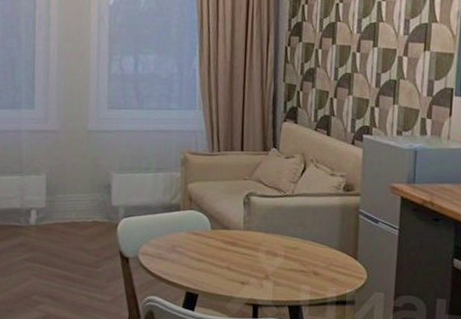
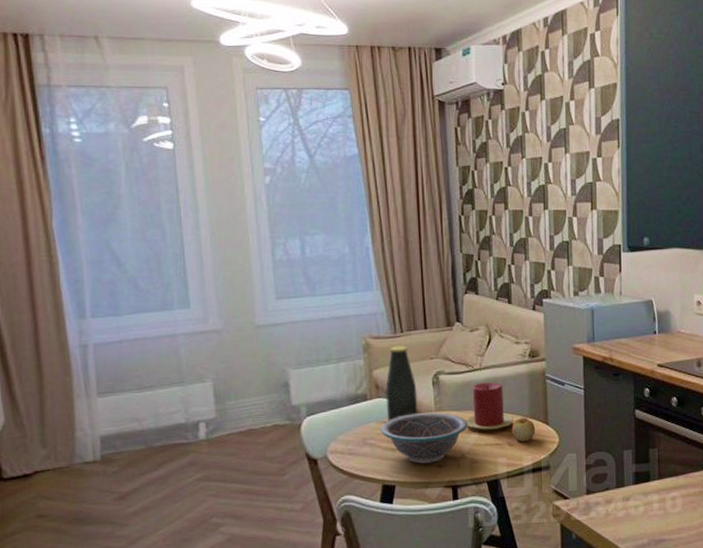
bowl: none [190,229,274,279] -> present [381,412,468,464]
bottle: none [197,163,228,234] -> present [385,345,418,422]
candle: none [272,209,322,257] -> present [465,382,515,430]
apple: none [318,248,344,274] -> present [511,417,536,442]

